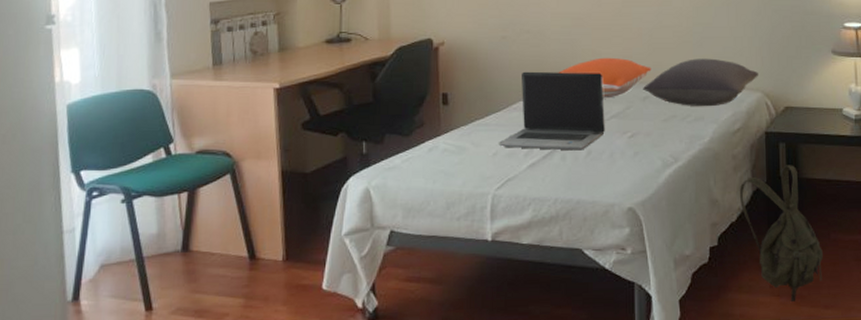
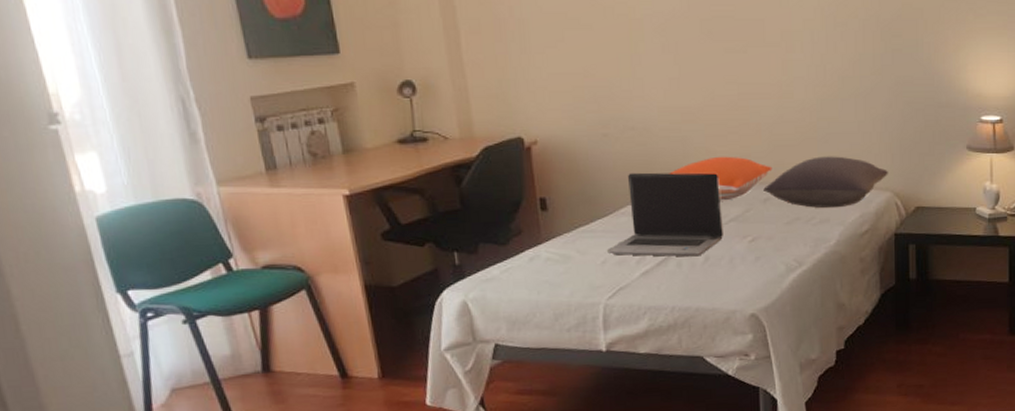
backpack: present [739,165,823,301] -> none [866,266,951,400]

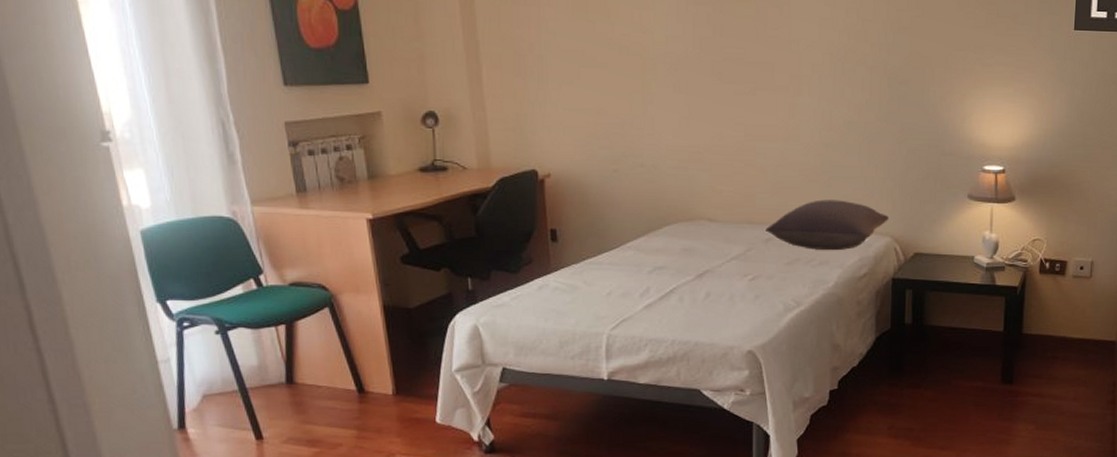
laptop computer: present [606,172,723,257] -> none [611,208,725,292]
pillow: present [669,156,772,201] -> none [675,195,775,239]

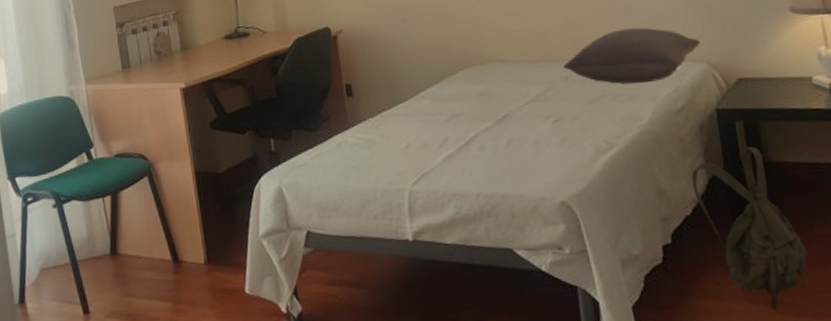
backpack: none [862,312,942,443] -> present [691,146,809,309]

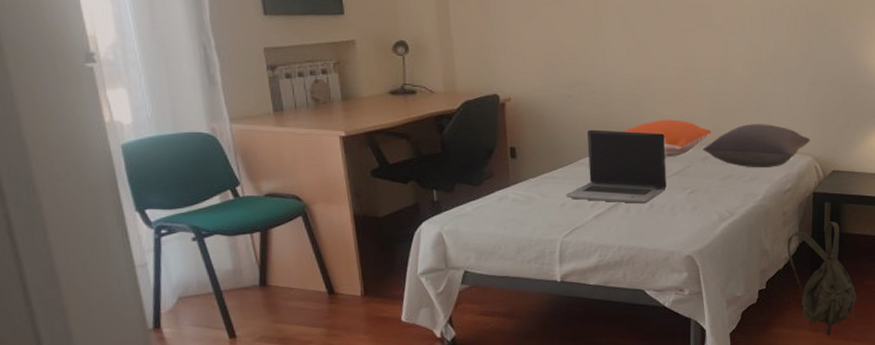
laptop computer: none [409,52,525,140] -> present [565,129,667,204]
pillow: none [466,34,572,81] -> present [623,119,712,158]

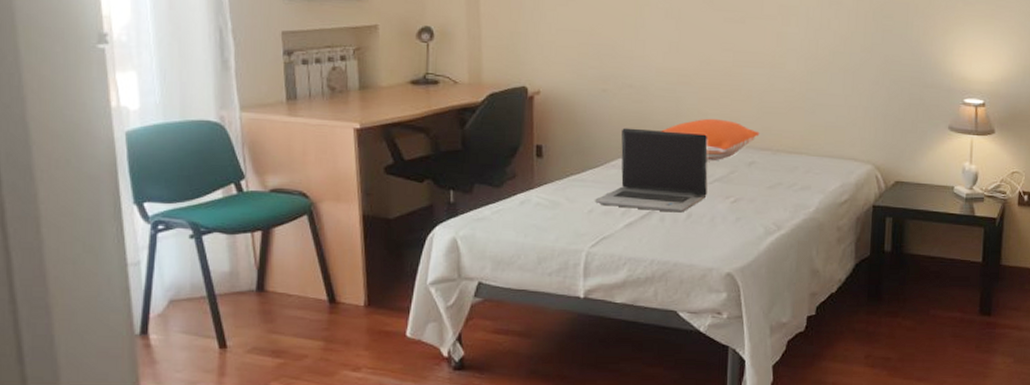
pillow: present [703,123,810,167] -> none [749,125,871,176]
backpack: present [787,221,856,335] -> none [841,240,920,373]

